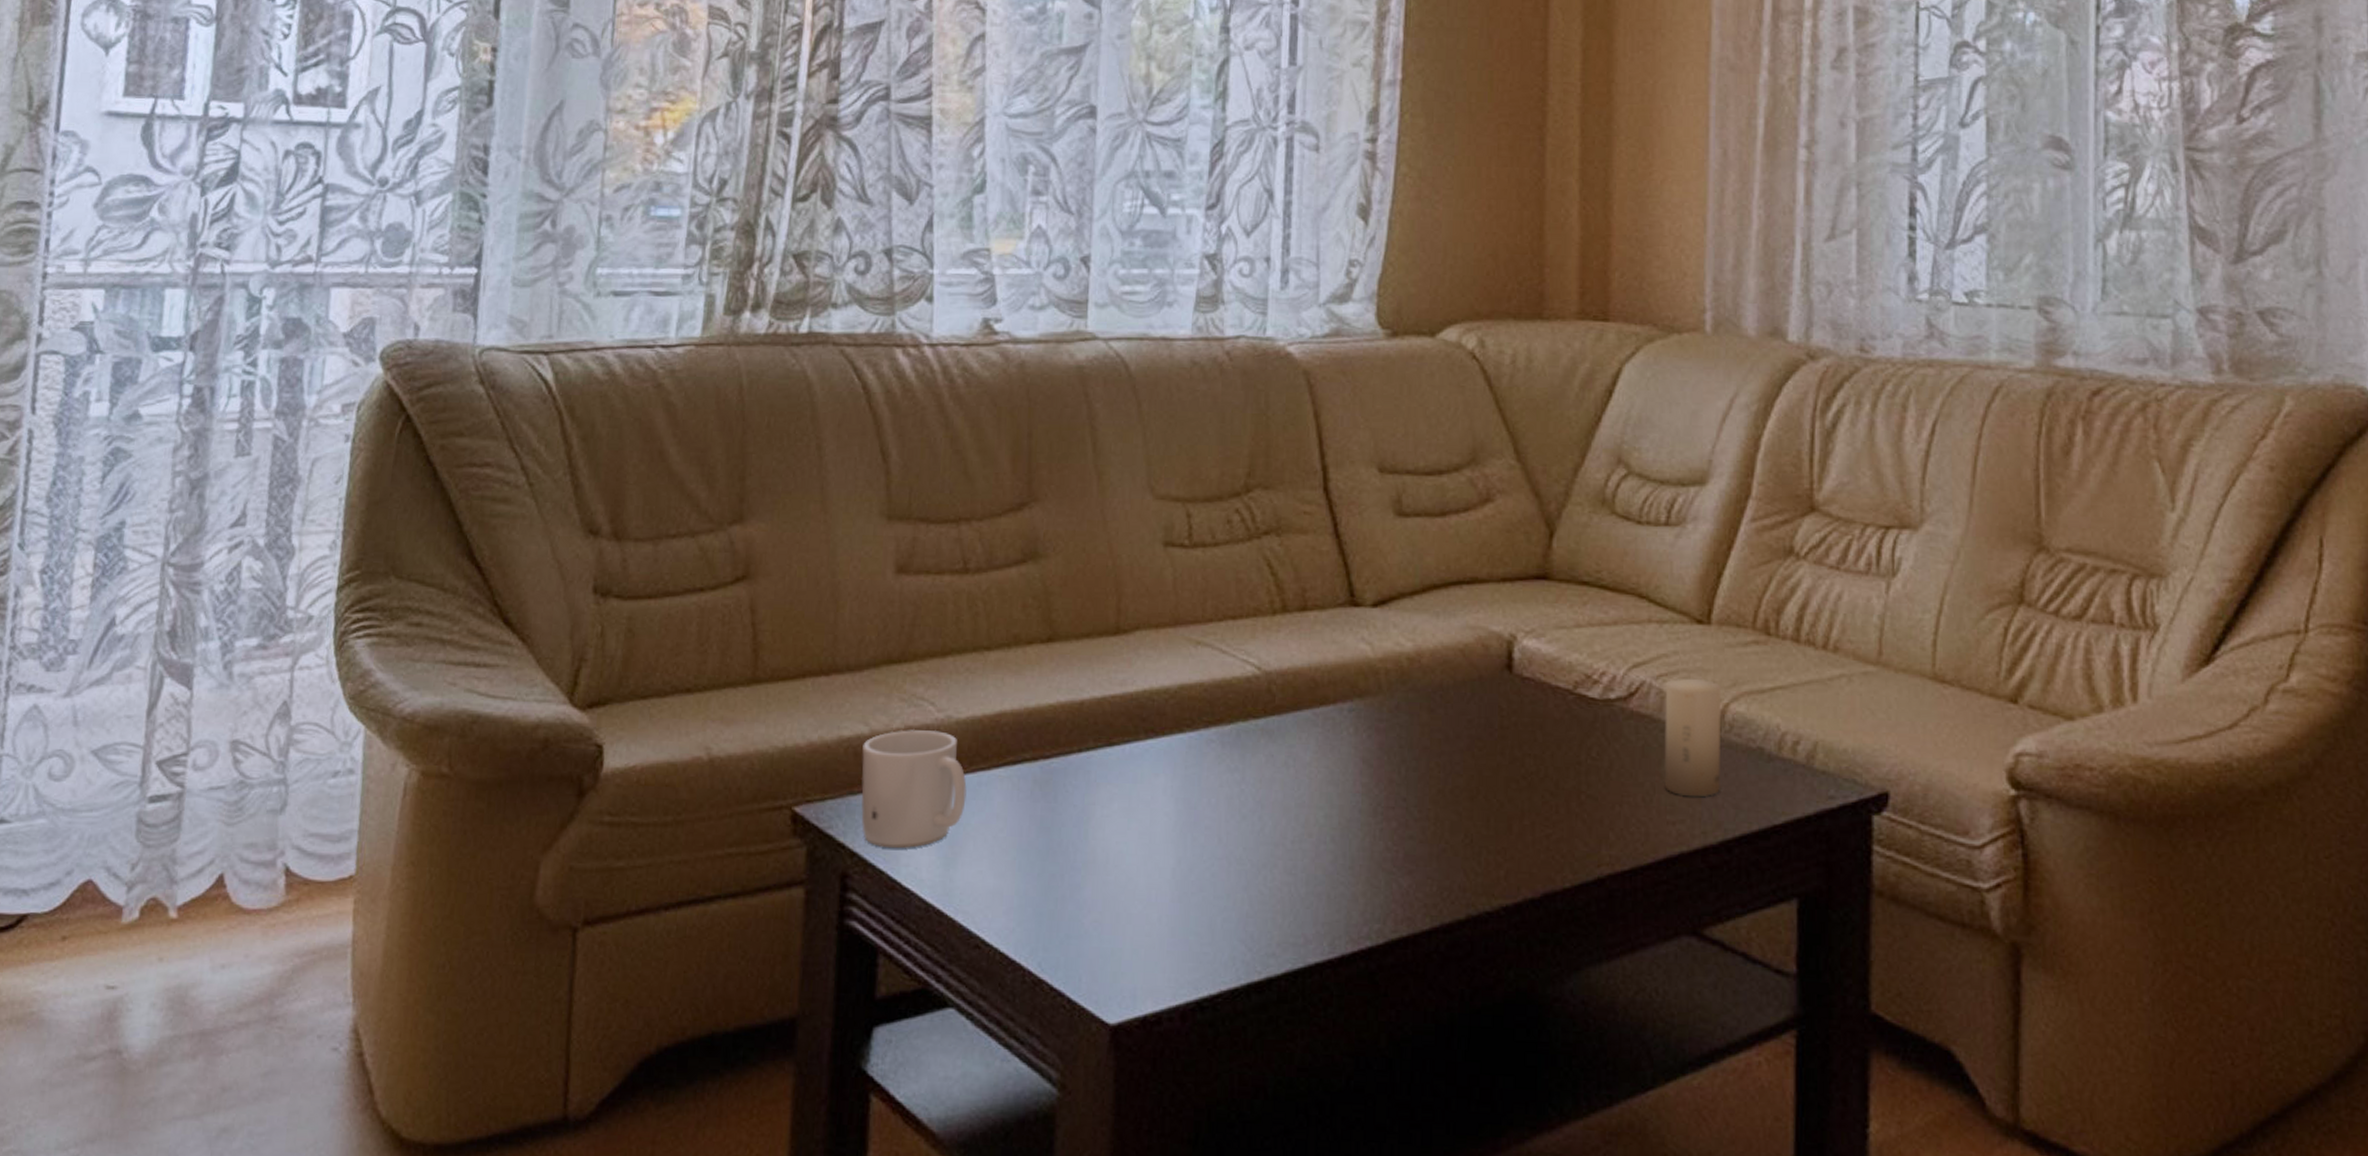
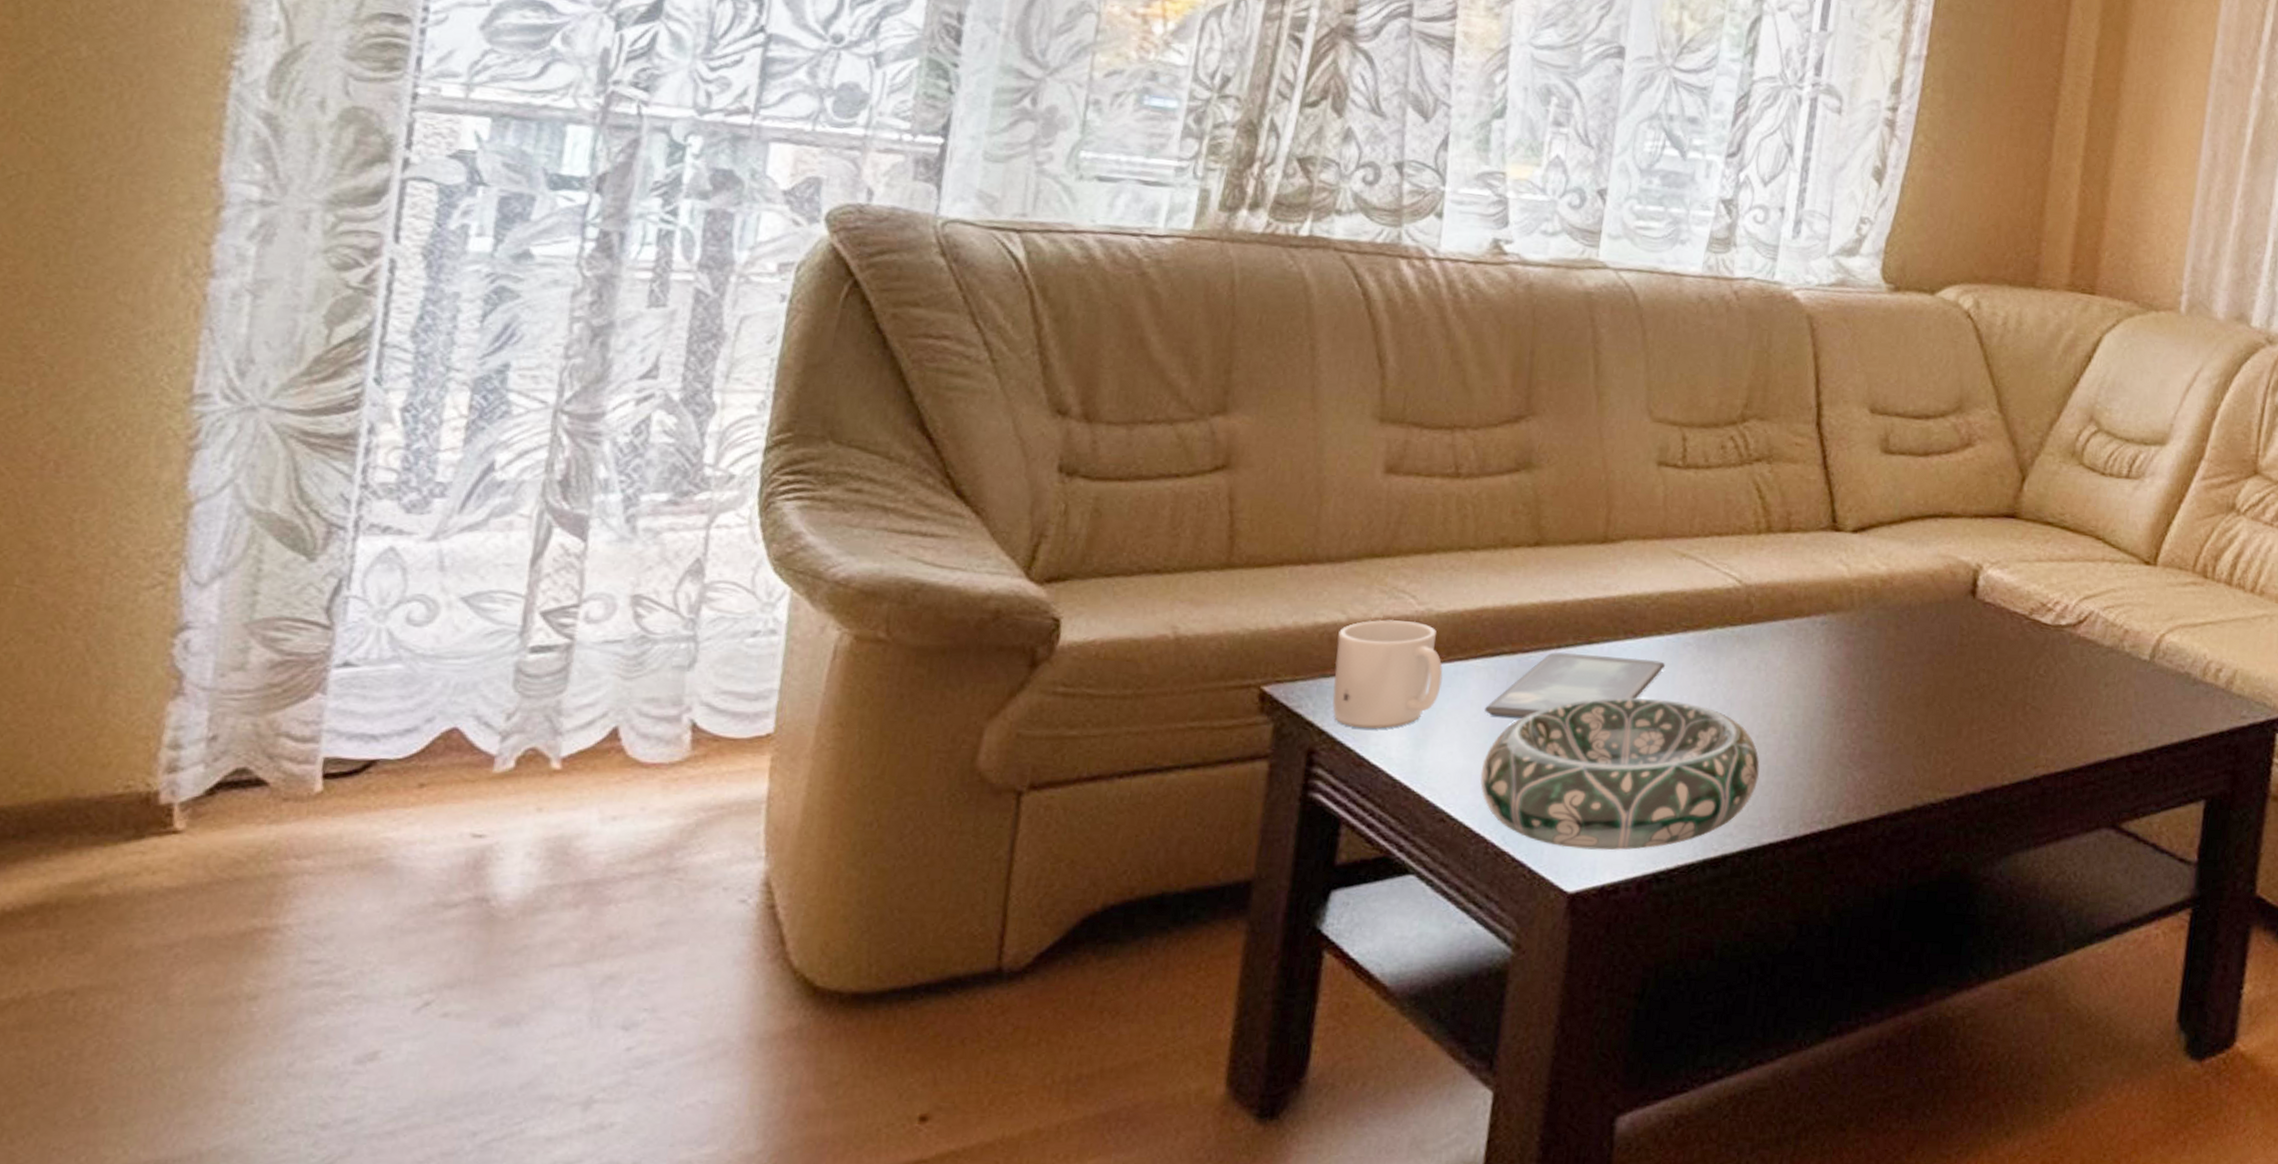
tablet: none [1011,757,1189,831] -> present [1485,652,1665,718]
decorative bowl: none [1011,803,1299,976] -> present [1480,697,1760,850]
candle: present [1664,678,1722,797] -> none [2100,610,2160,712]

